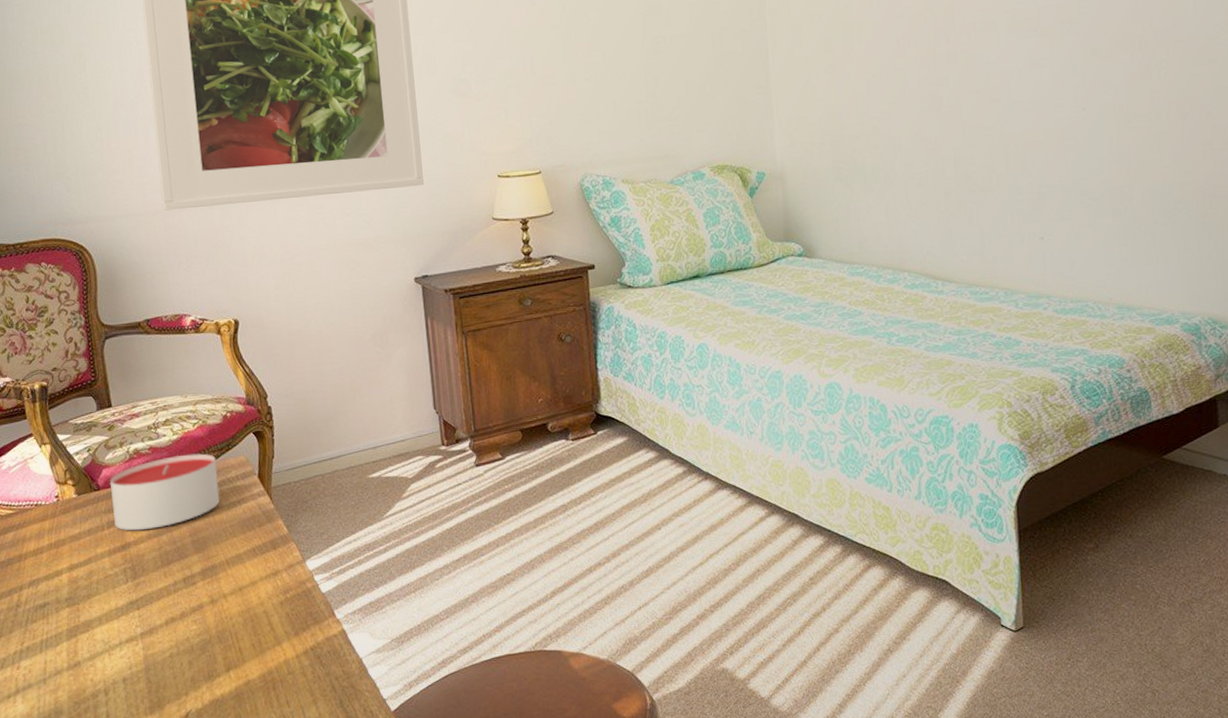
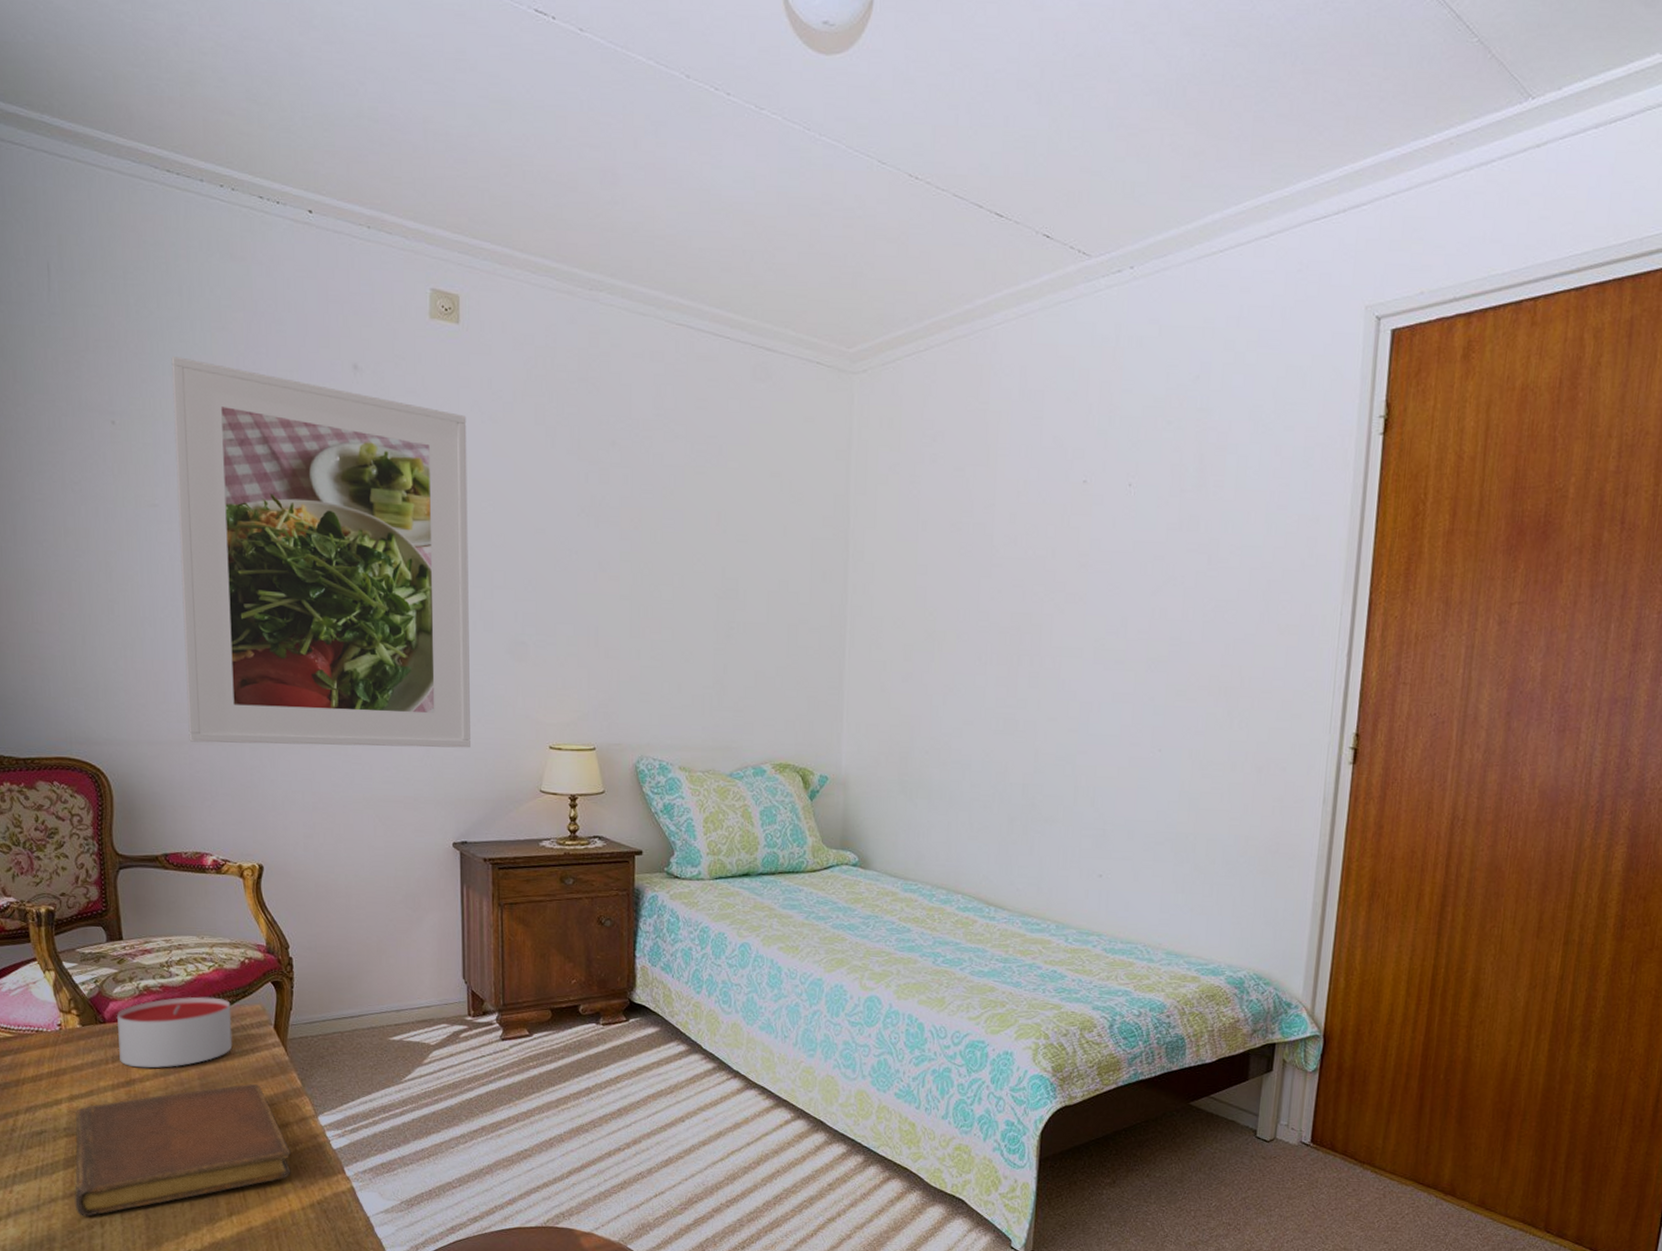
notebook: none [76,536,284,686] -> present [74,1084,291,1217]

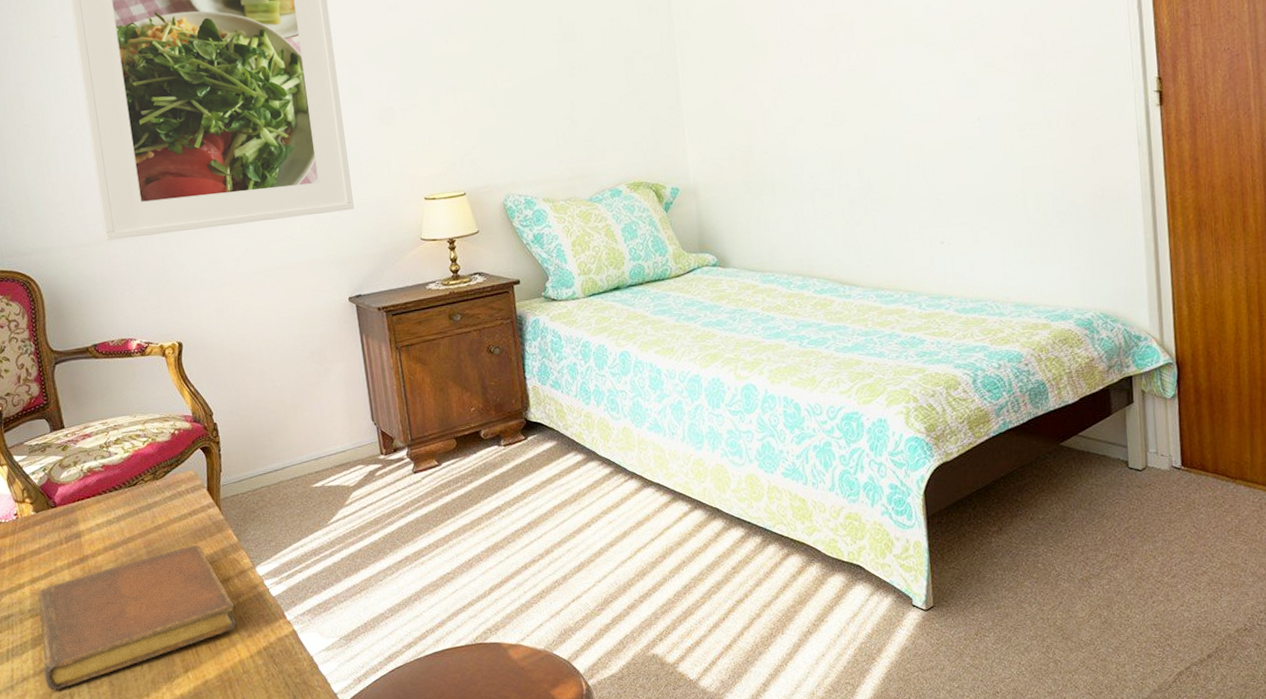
candle: present [116,996,233,1068] -> none [65,469,172,545]

